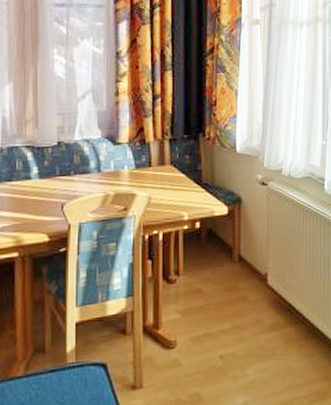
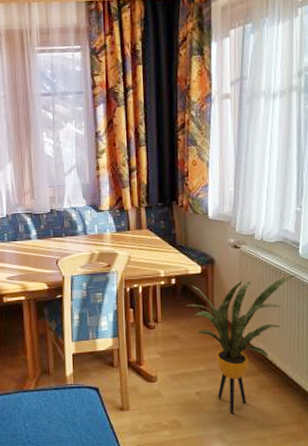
house plant: none [210,213,322,377] -> present [185,275,296,413]

